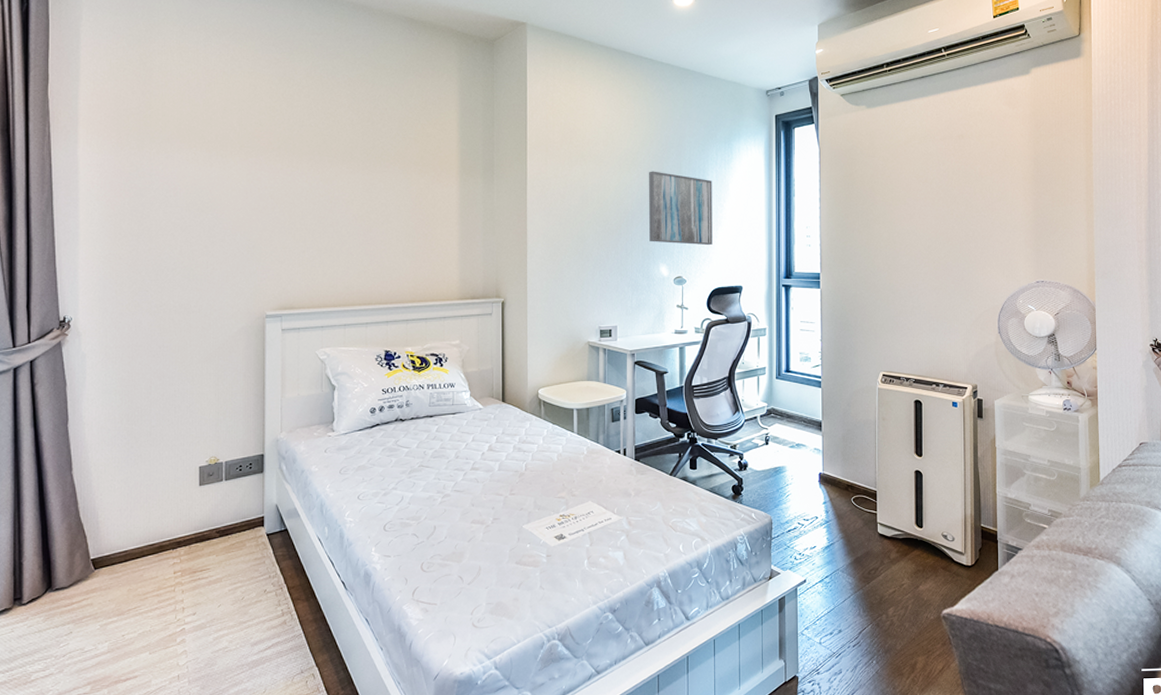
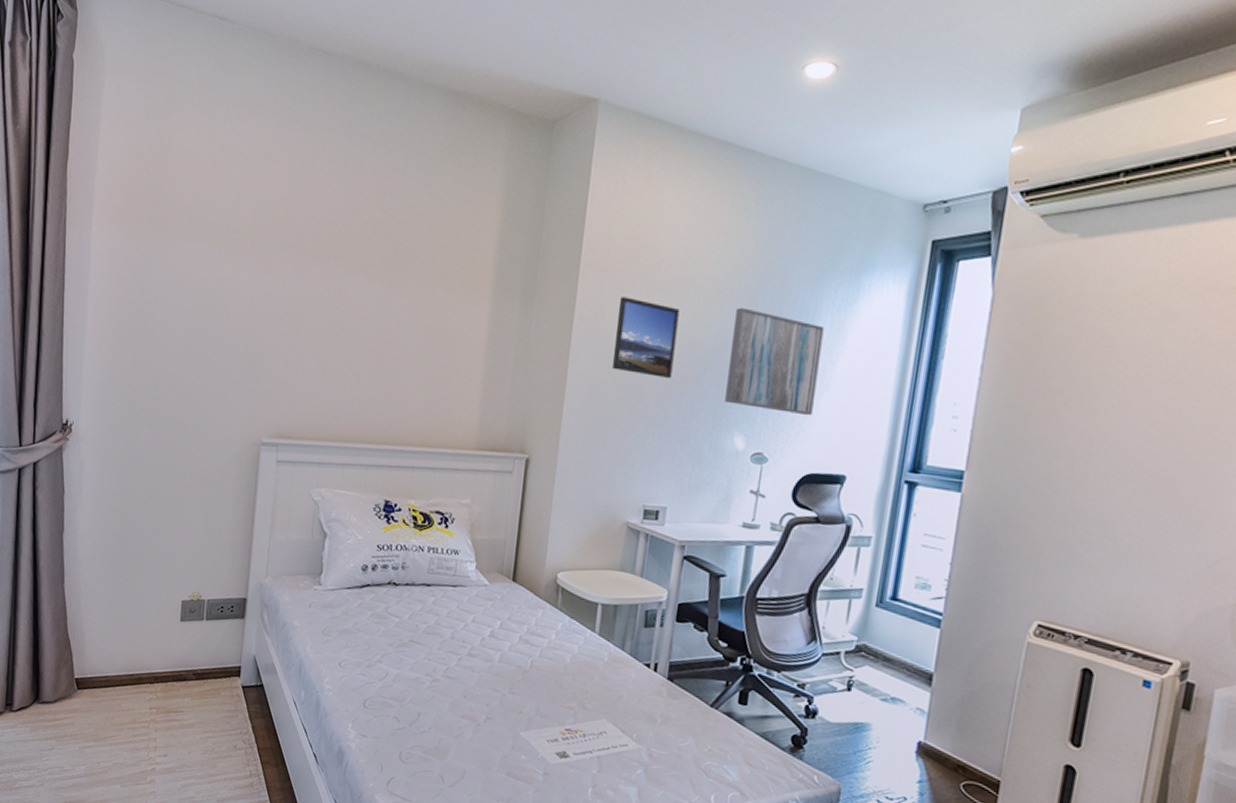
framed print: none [561,169,608,227] -> present [613,297,680,378]

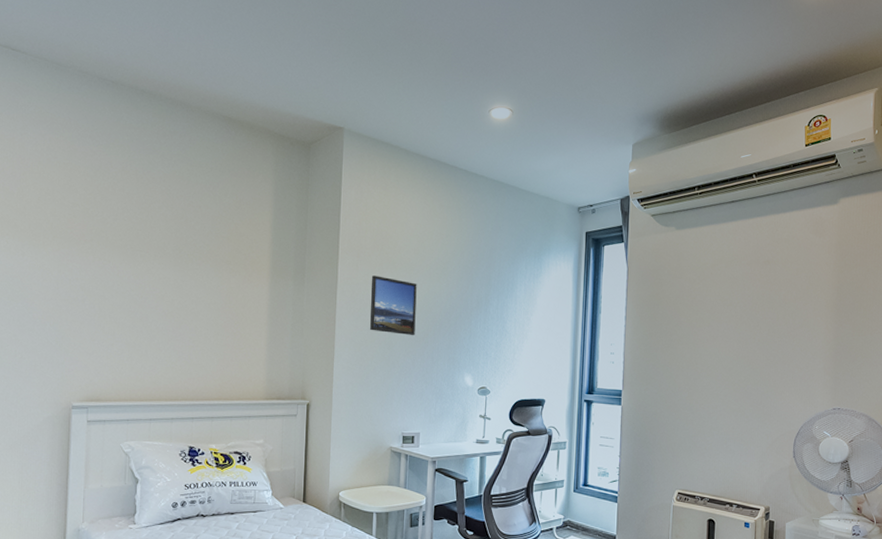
wall art: present [725,307,824,416] -> none [456,281,520,358]

